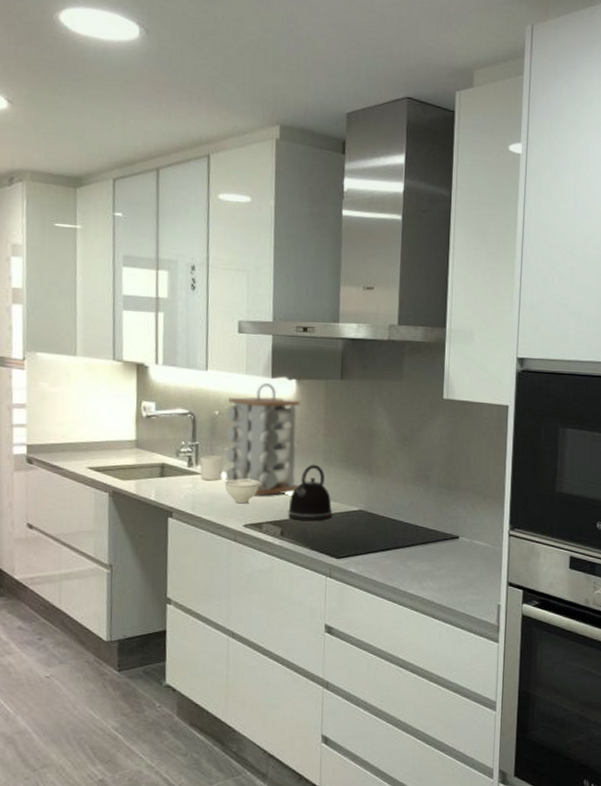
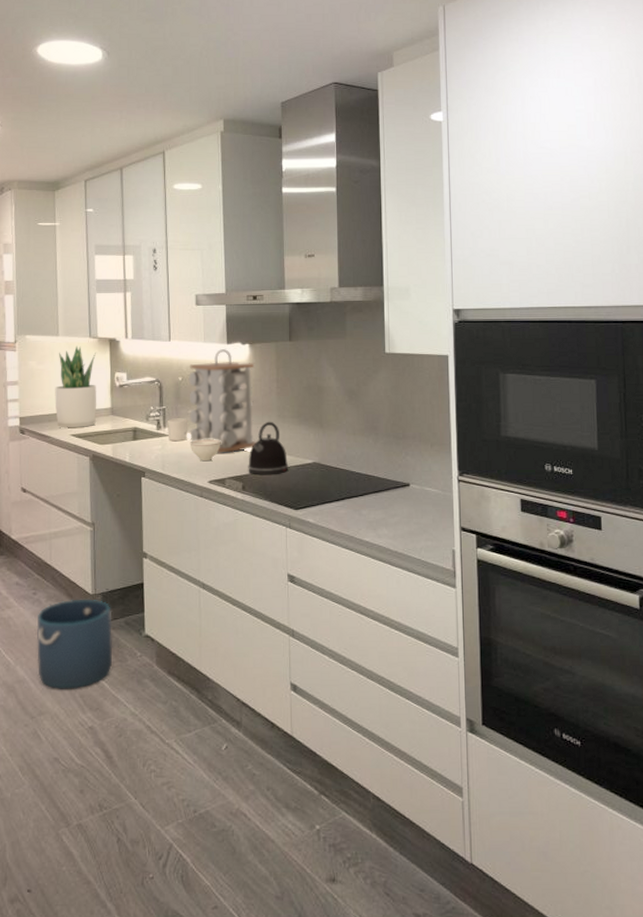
bucket: none [41,645,130,741] -> present [36,599,113,689]
planter: none [69,369,120,461] -> present [55,346,97,428]

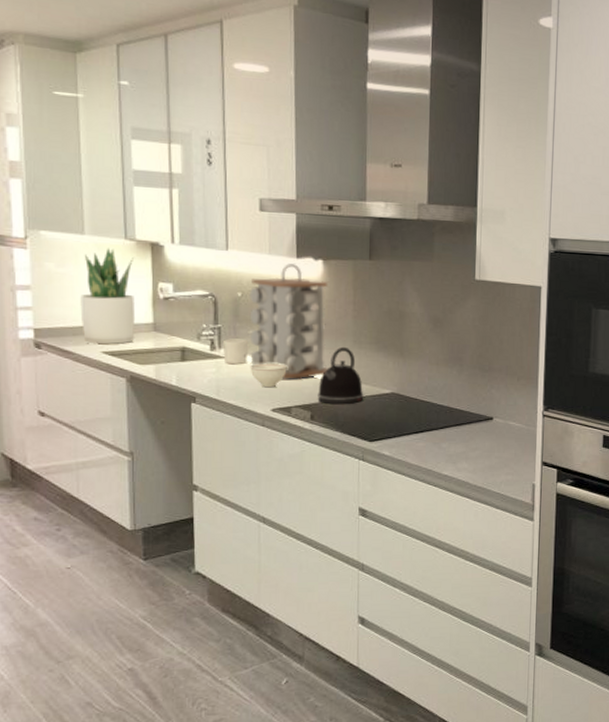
bucket: present [36,599,113,689] -> none [61,535,157,631]

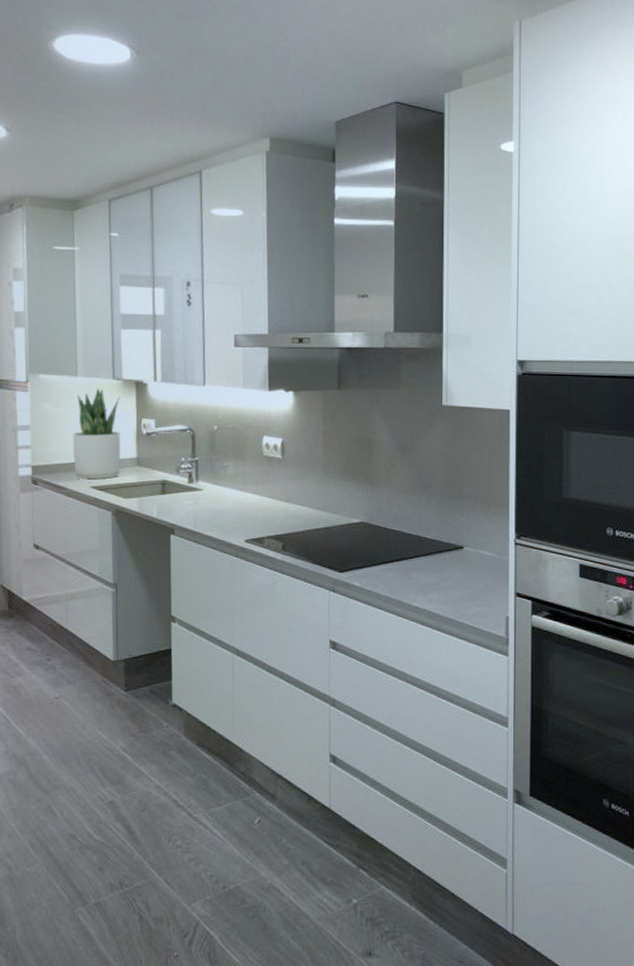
mug: present [223,338,249,365] -> none [200,471,224,497]
spice rack: present [249,263,332,380] -> none [224,395,303,510]
bowl: present [250,363,287,388] -> none [225,494,260,519]
kettle: present [318,346,364,405] -> none [289,476,334,535]

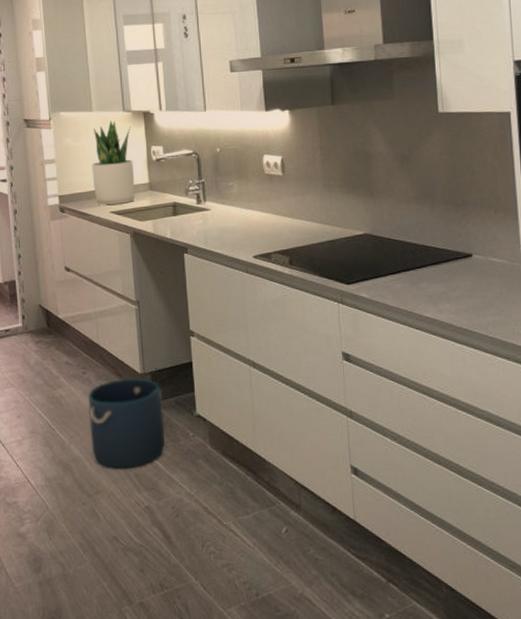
bucket: none [50,665,137,762] -> present [88,378,165,469]

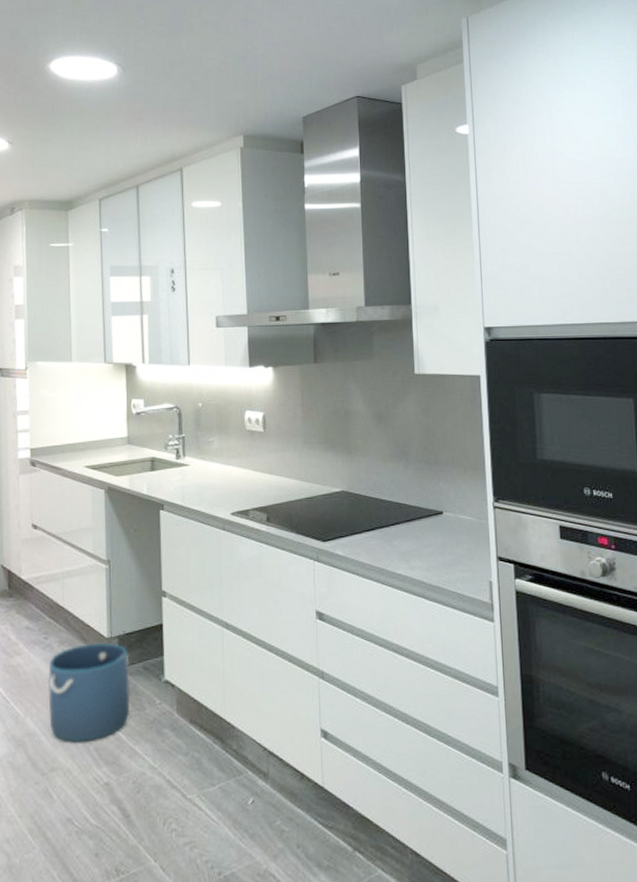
planter: present [92,120,135,206] -> none [68,372,113,460]

